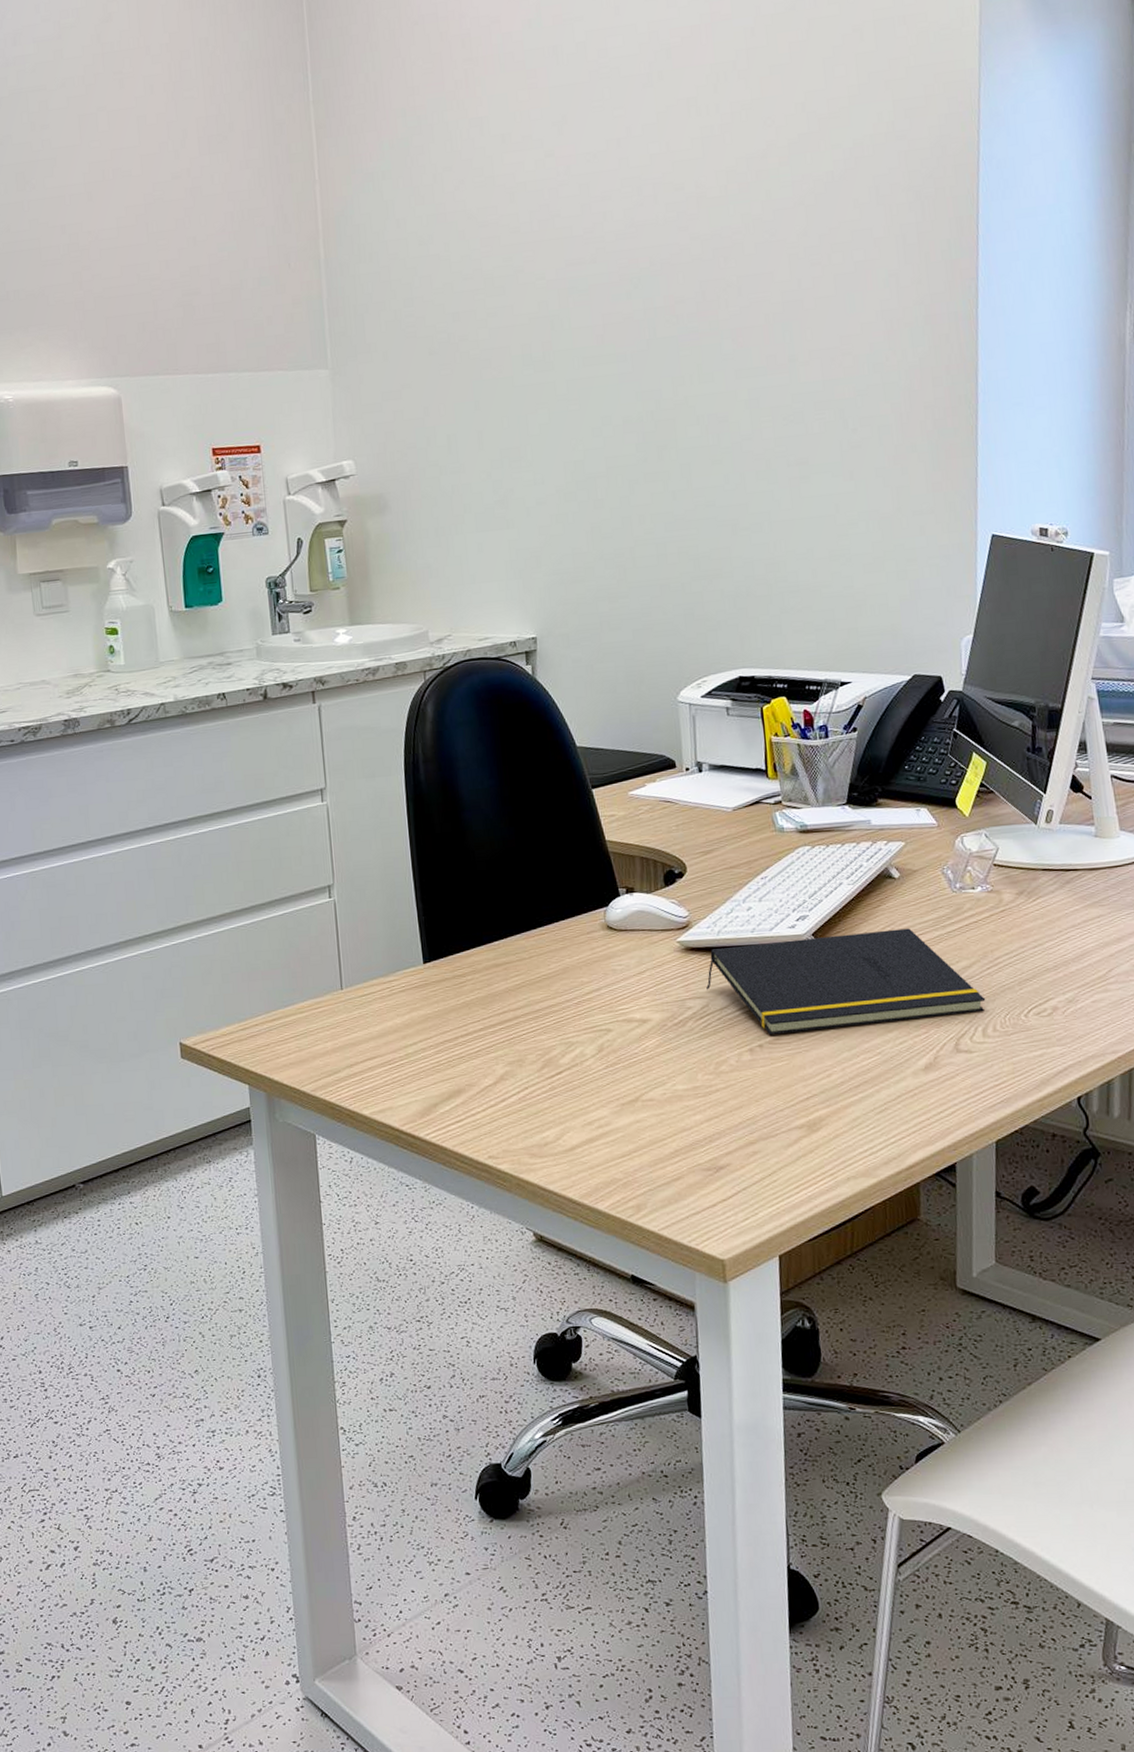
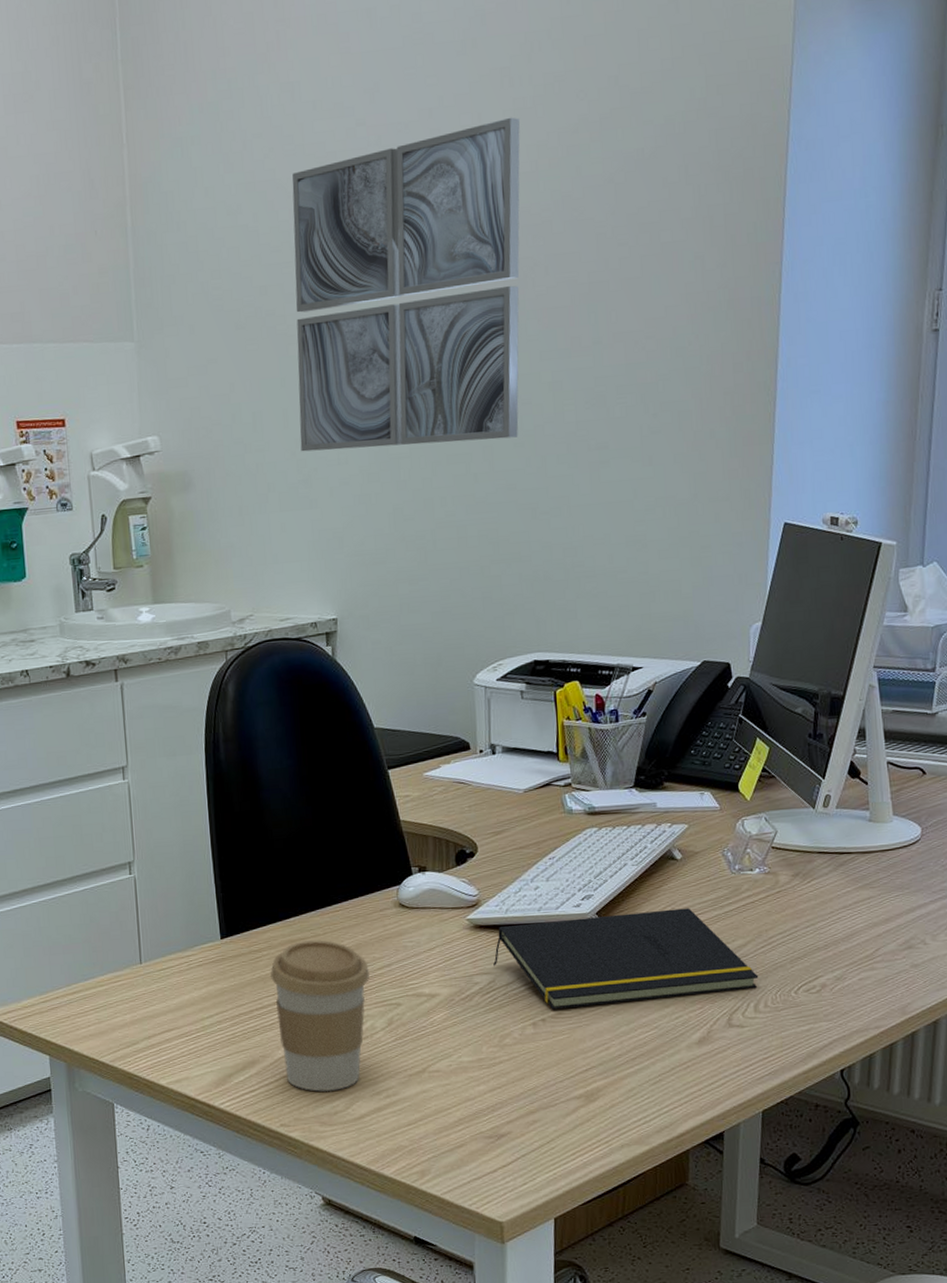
coffee cup: none [474,964,578,1122] -> present [270,940,369,1092]
wall art: none [482,144,716,473] -> present [292,117,520,452]

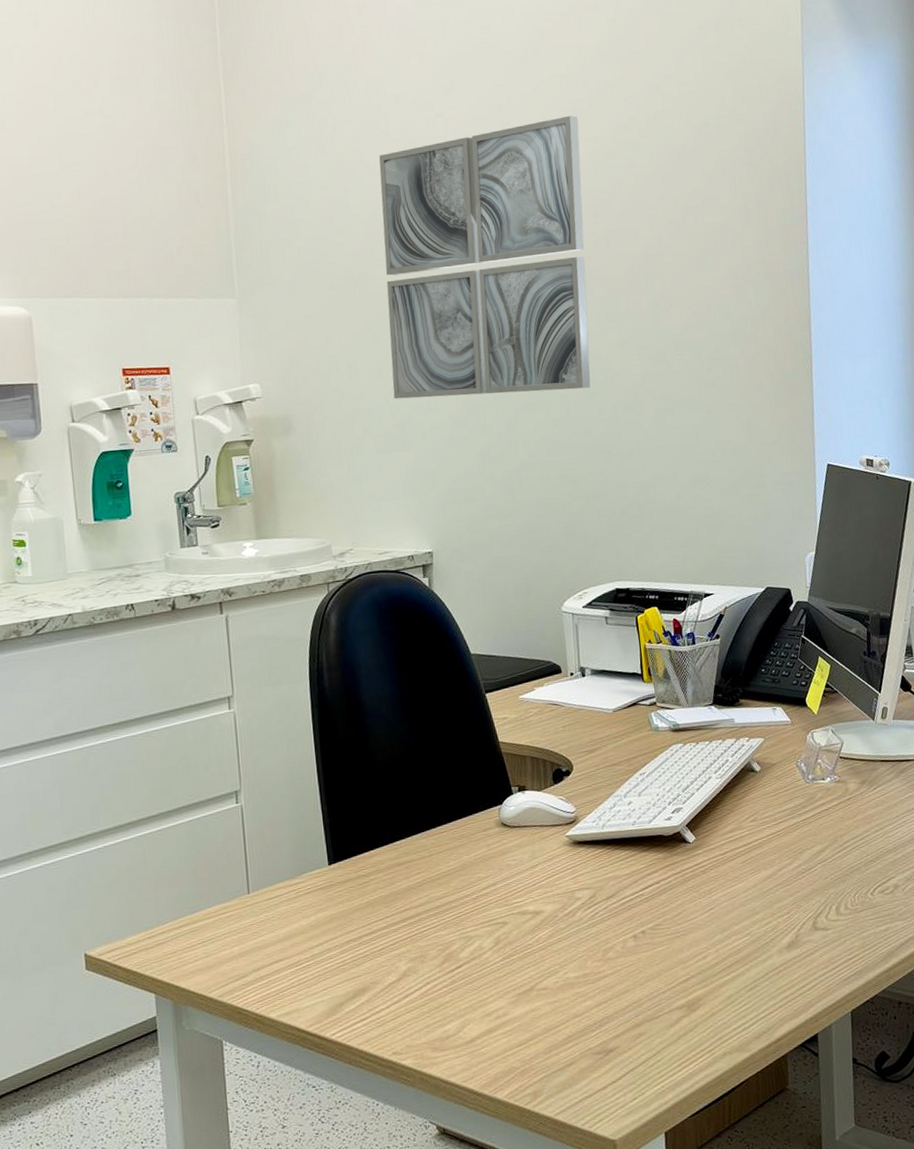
coffee cup: present [270,940,369,1092] -> none [378,862,476,1017]
notepad: present [493,908,759,1010] -> none [593,817,838,922]

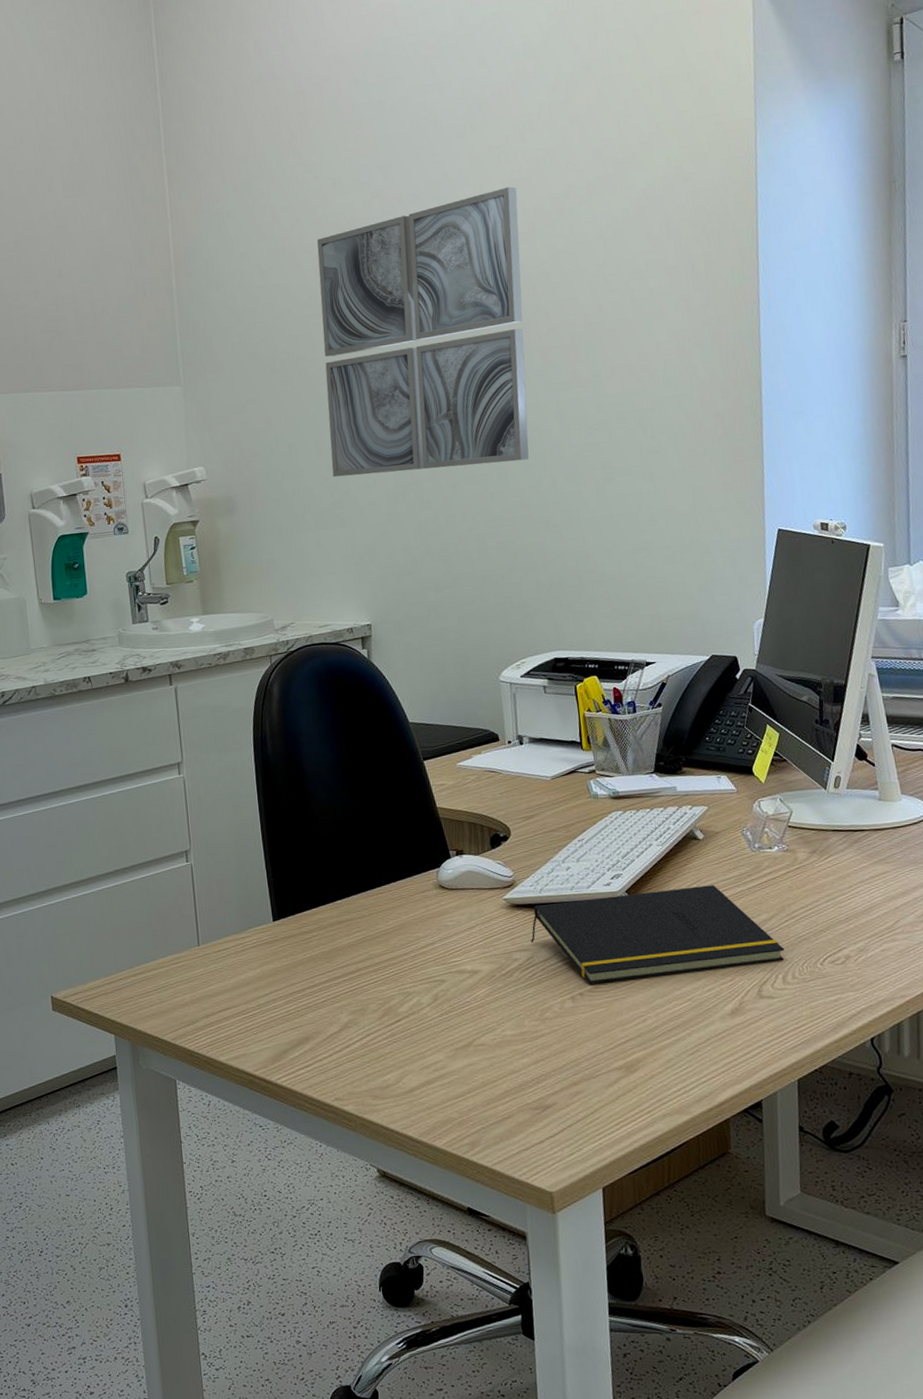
notepad: none [593,817,838,922] -> present [531,885,785,984]

